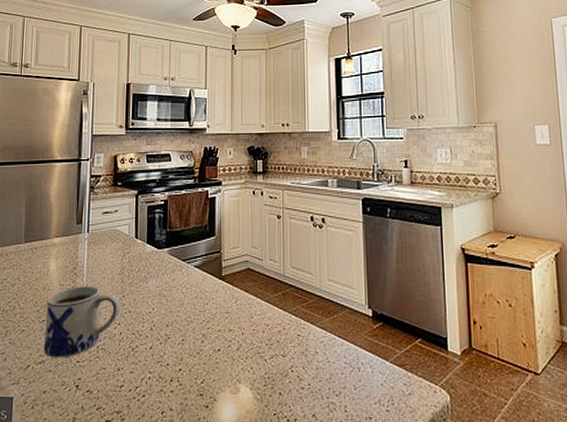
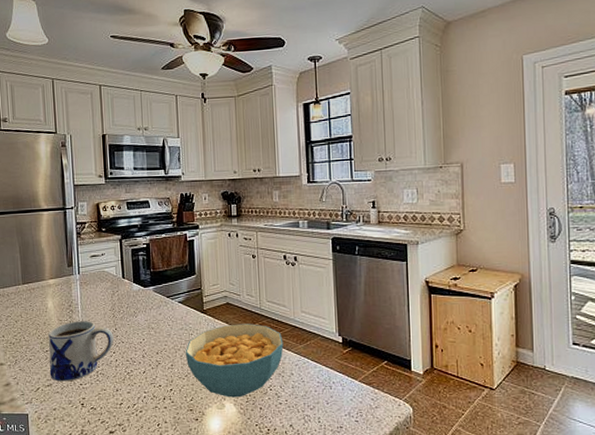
cereal bowl: none [198,292,308,380] -> present [185,324,284,398]

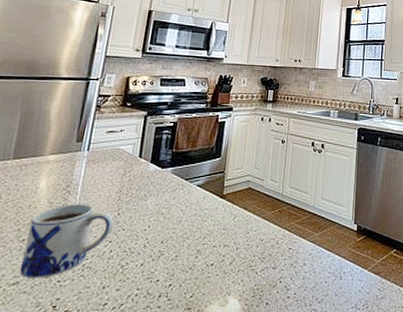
cereal bowl: present [185,324,284,398] -> none [194,210,300,292]

